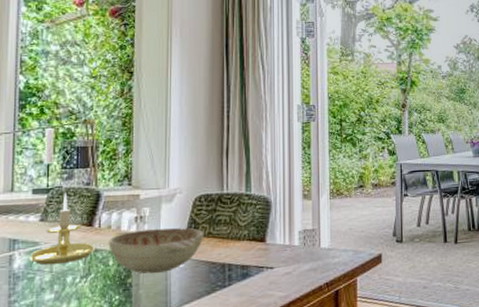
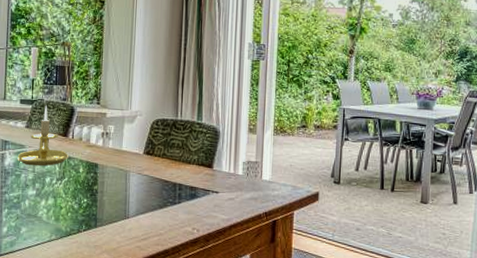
decorative bowl: present [108,228,205,274] -> none [79,144,160,185]

